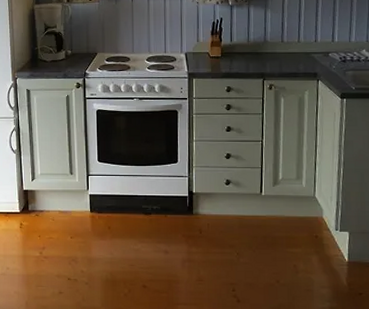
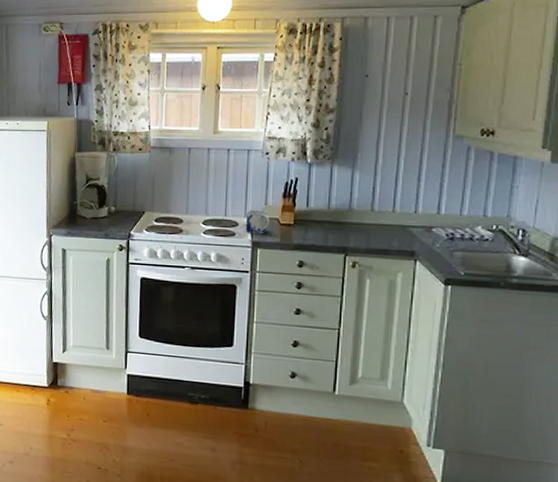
mug: none [182,45,202,67] -> present [245,209,270,234]

